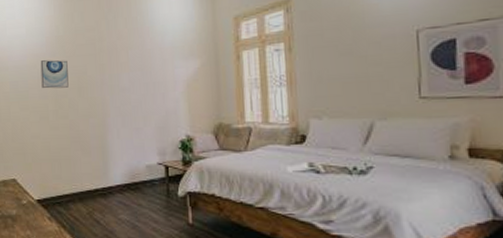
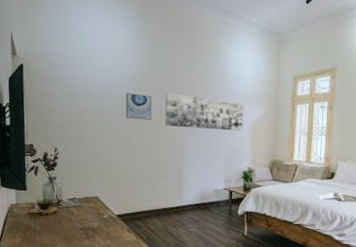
wall art: none [82,54,176,93] -> present [165,92,244,131]

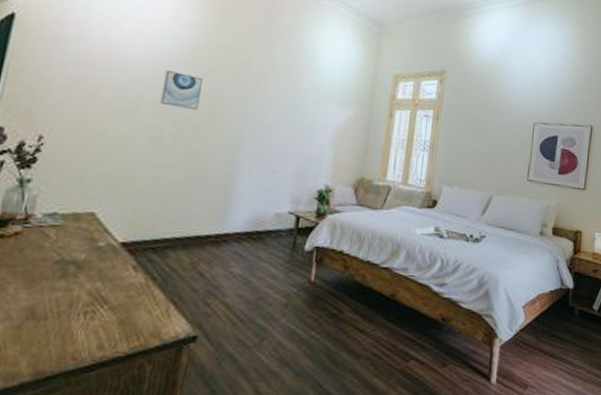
wall art: present [165,92,244,131] -> none [217,76,328,136]

